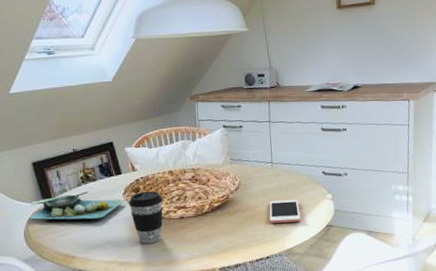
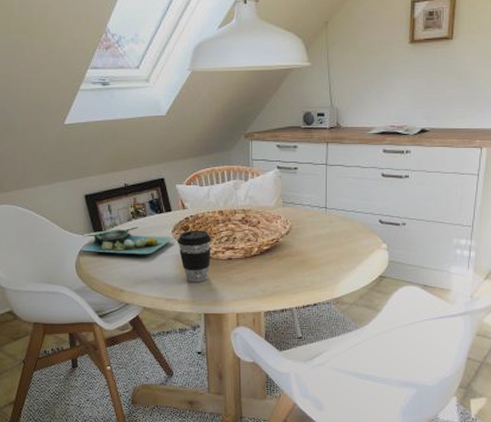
cell phone: present [269,200,300,223] -> none [320,247,352,271]

